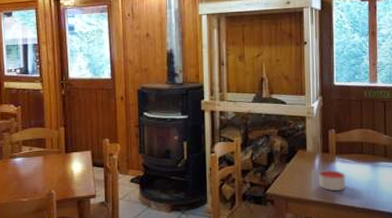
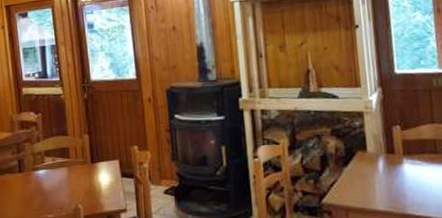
candle: present [318,169,346,192] -> none [383,173,419,199]

